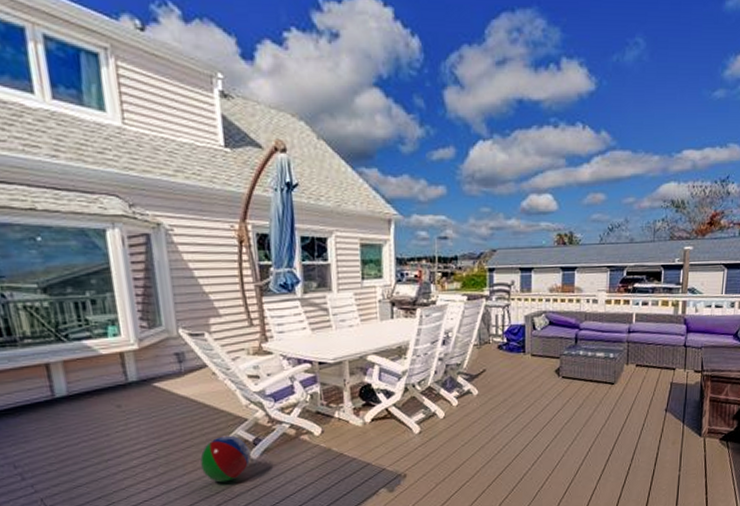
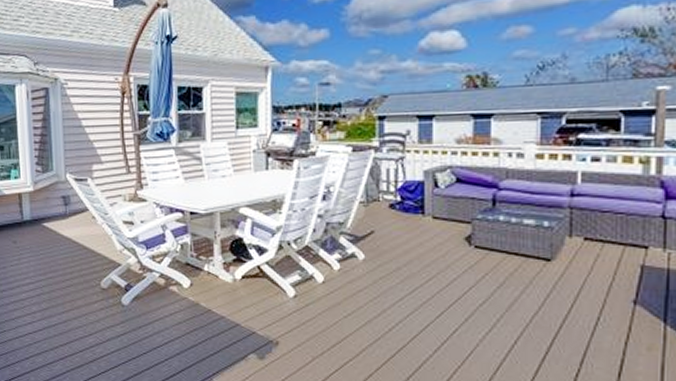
beach ball: present [199,435,251,483] -> none [77,279,122,325]

